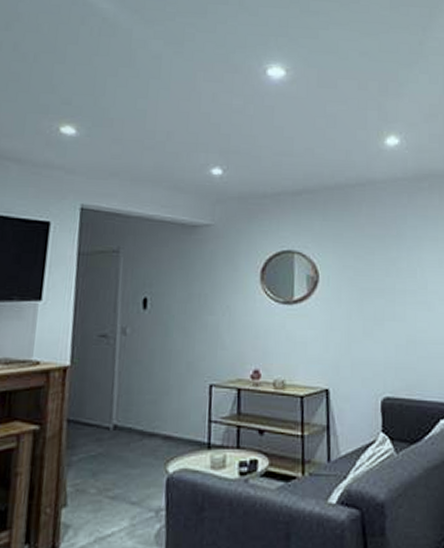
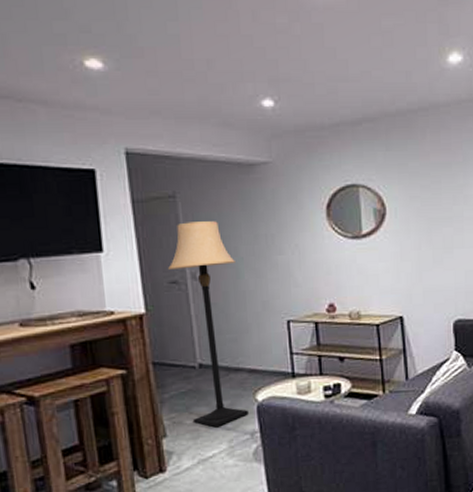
lamp: none [97,277,166,499] -> present [168,221,248,427]

